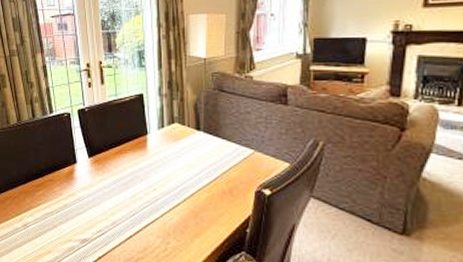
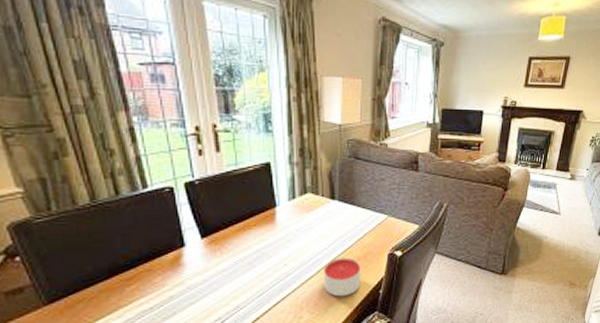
candle: none [190,189,226,230] -> present [324,257,361,297]

